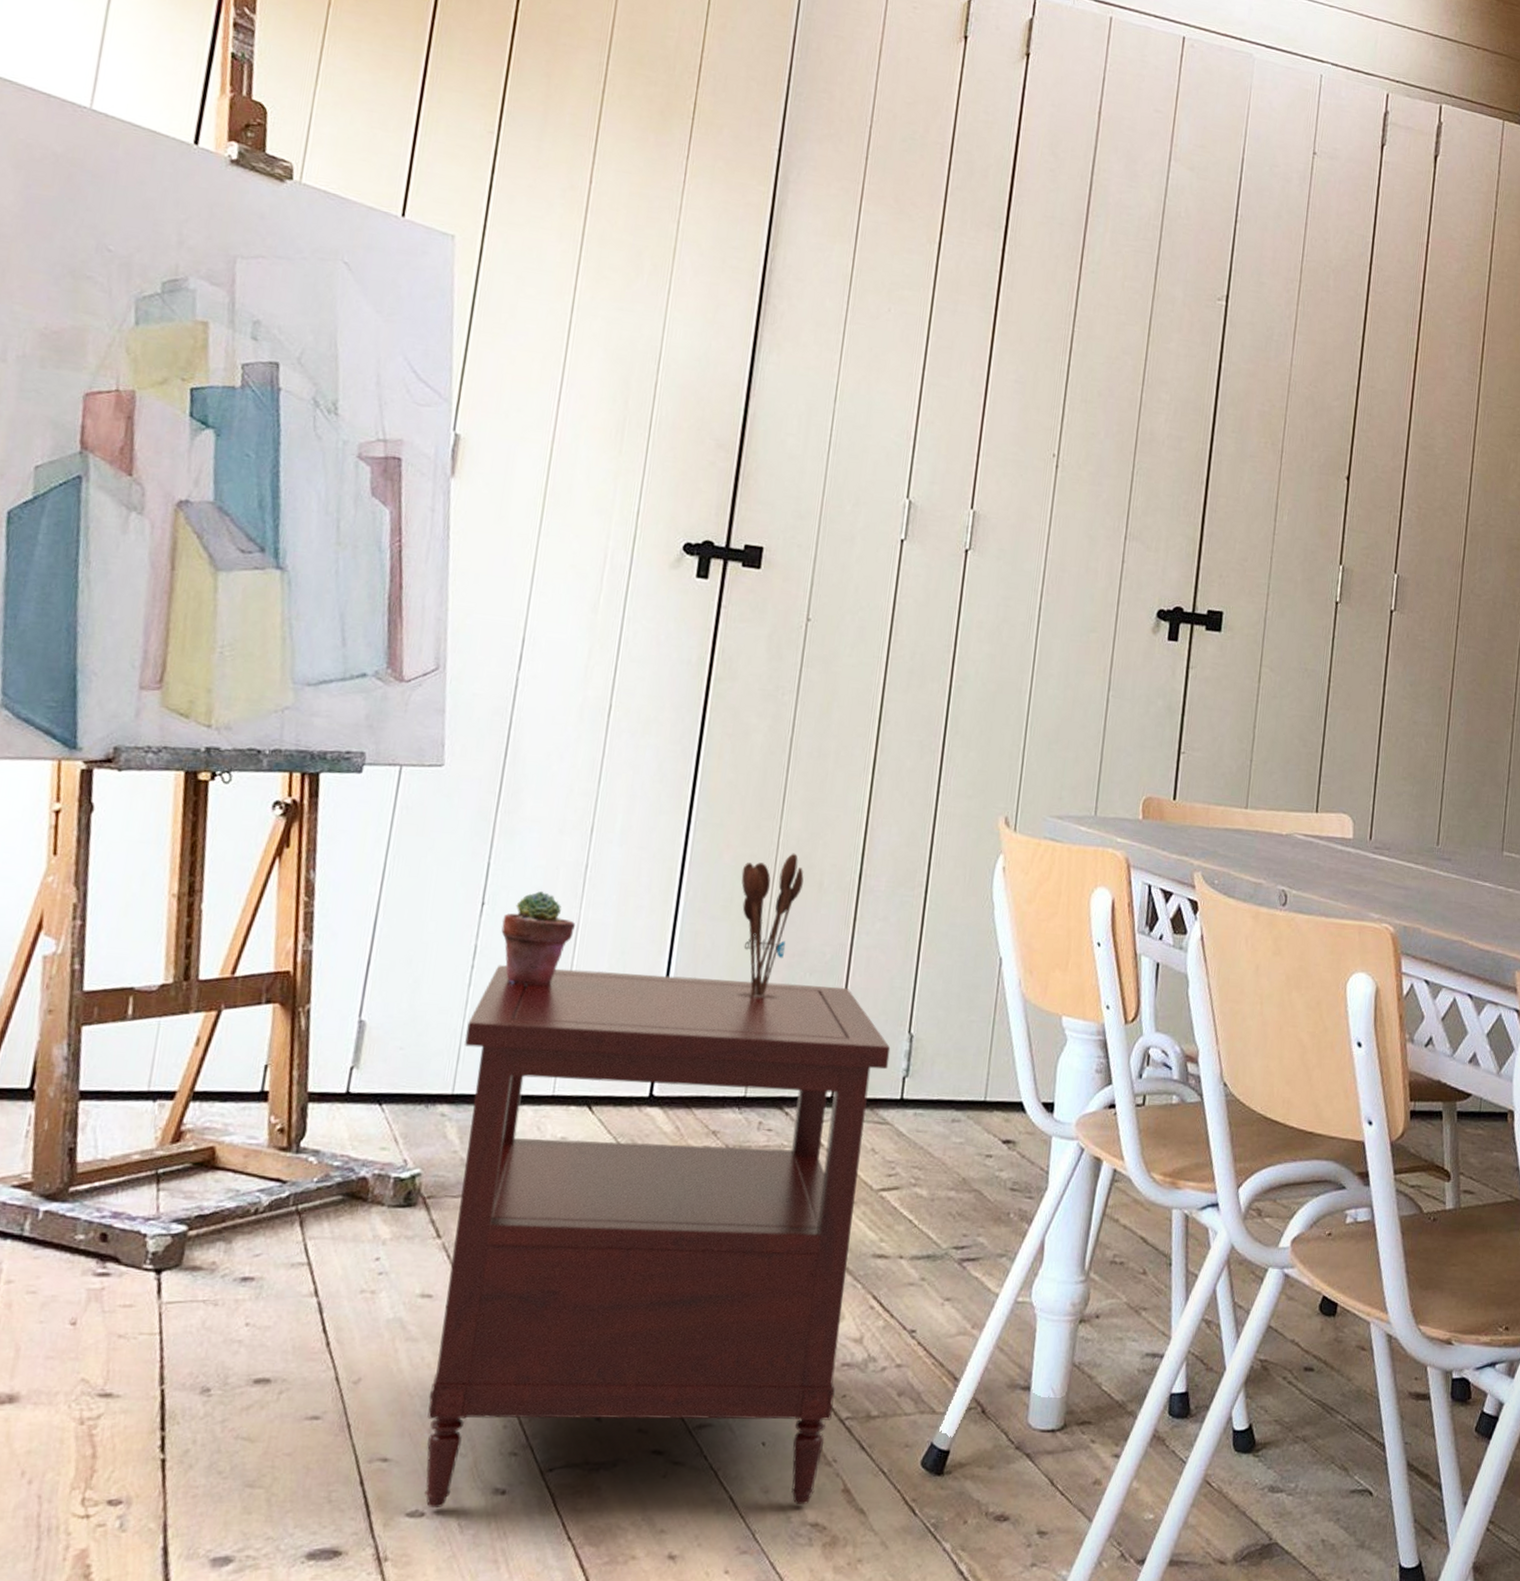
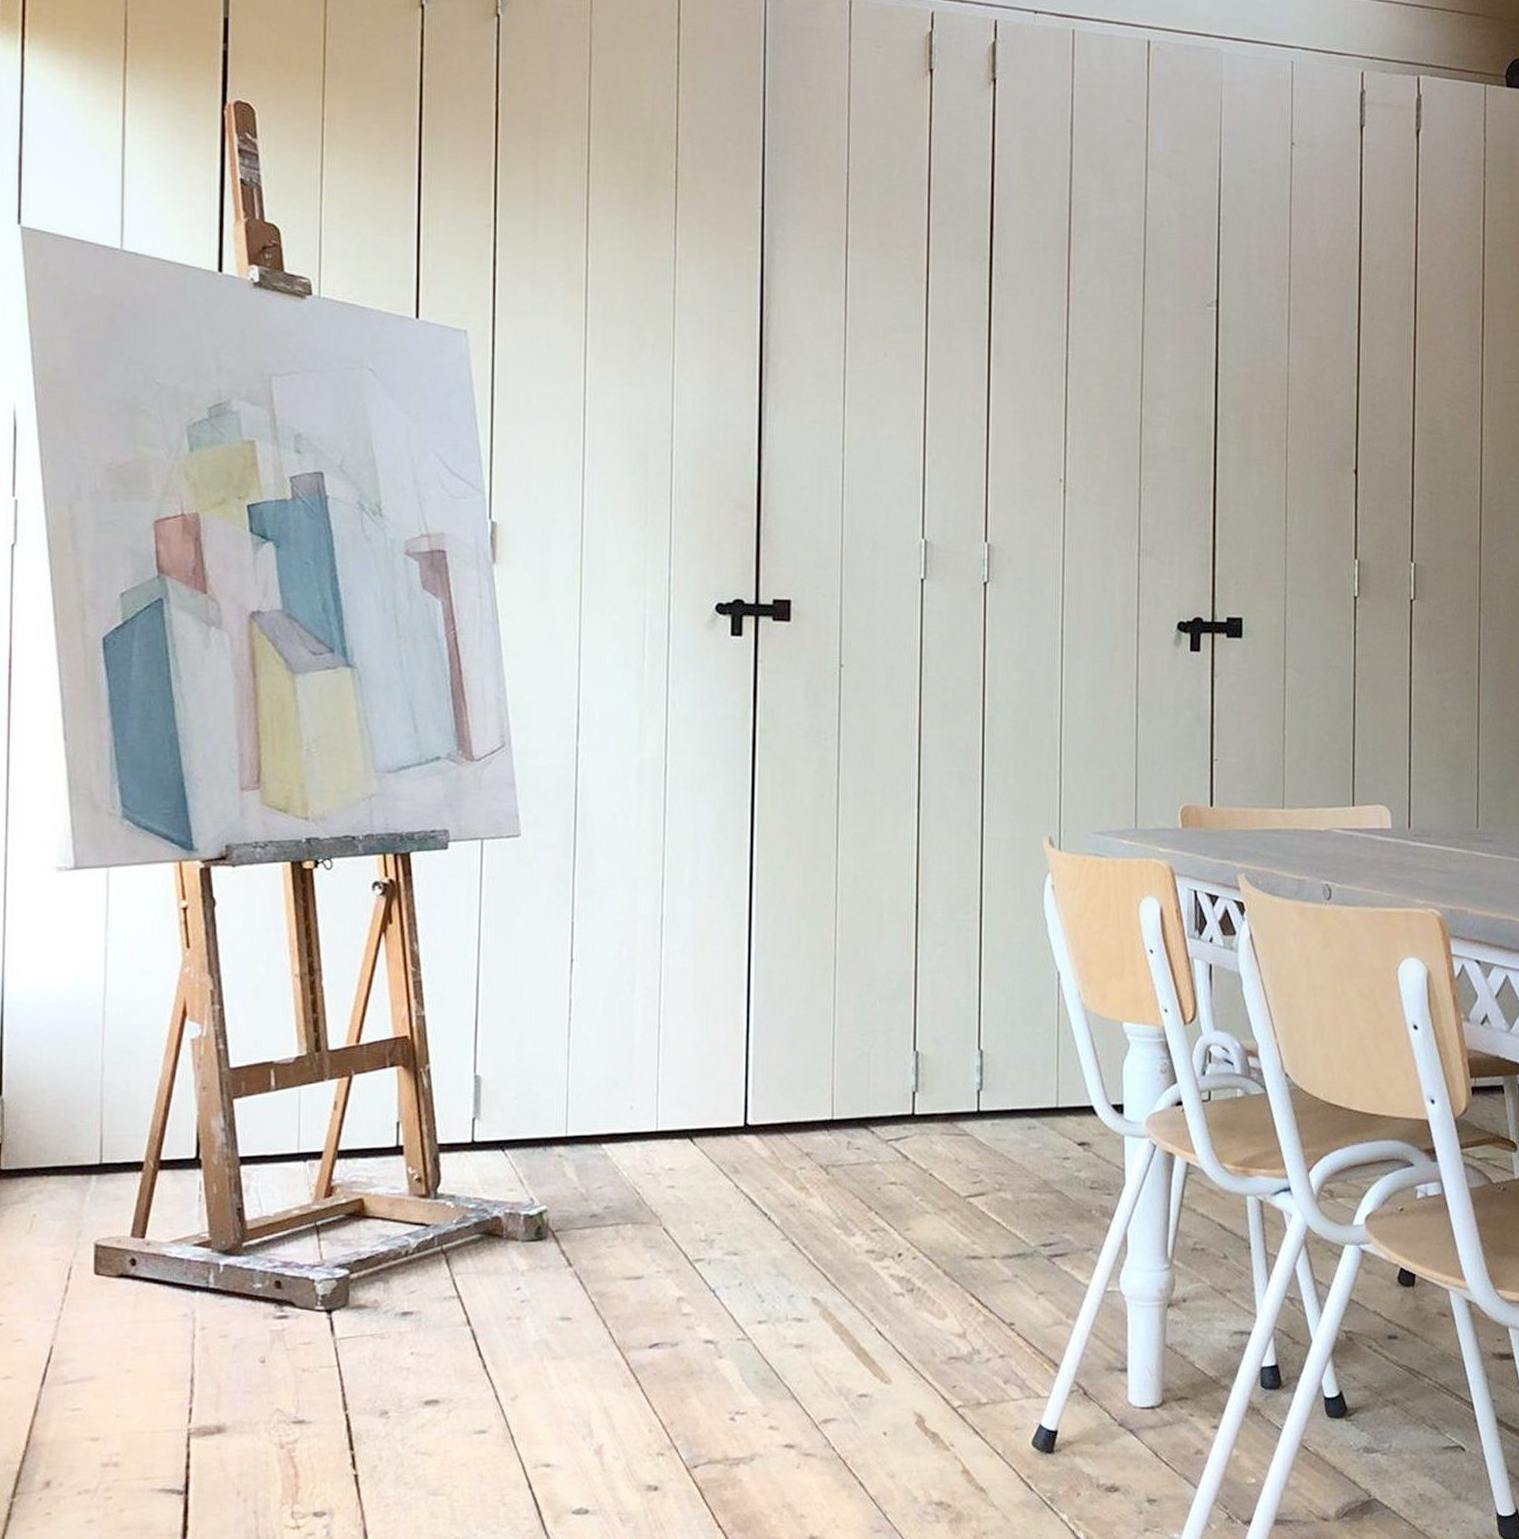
side table: present [424,964,891,1509] -> none [570,1011,963,1506]
potted succulent: present [501,890,576,986] -> none [592,944,659,1032]
utensil holder: present [741,853,804,997] -> none [805,889,864,1026]

